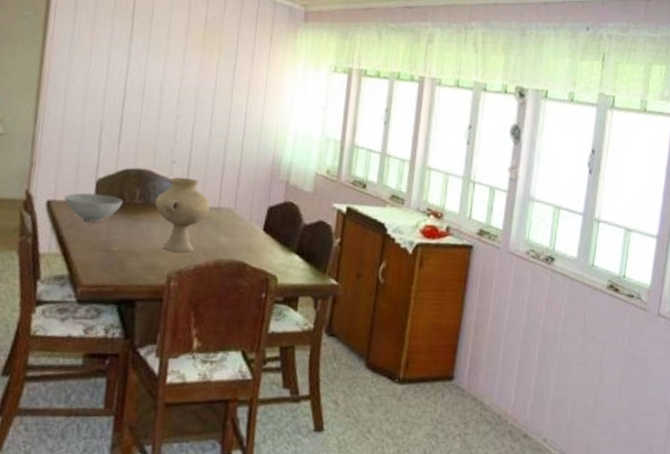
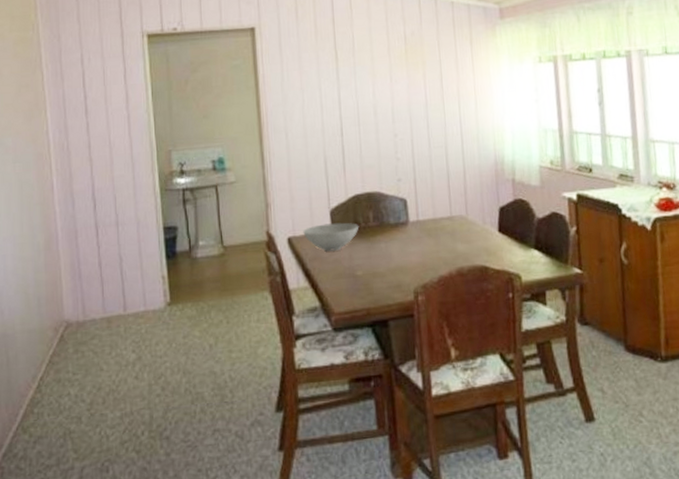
vase: present [155,177,210,252] -> none [389,192,443,267]

